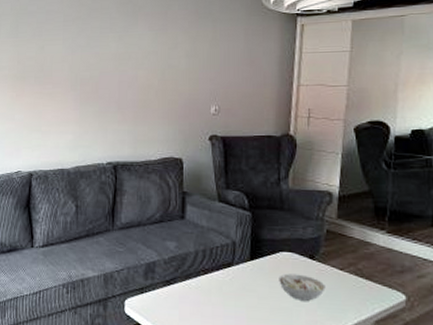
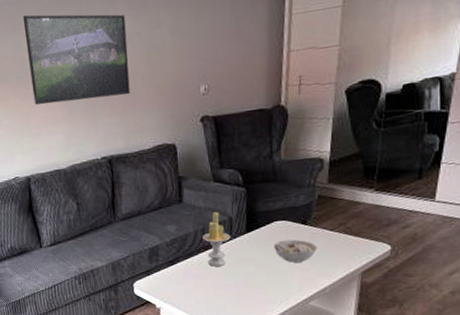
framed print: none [48,24,144,106] -> present [22,14,130,105]
candle: none [203,232,234,295] -> present [202,211,231,267]

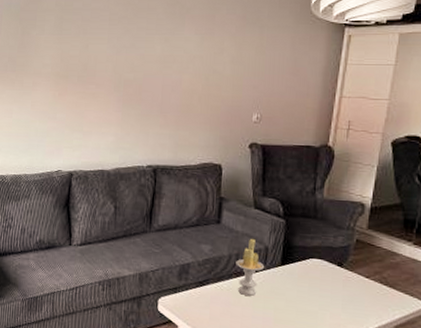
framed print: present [22,14,130,105] -> none [91,22,191,111]
bowl: present [274,239,318,263] -> none [307,279,352,306]

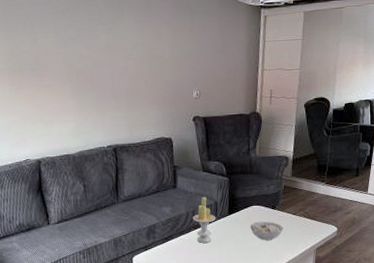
bowl: none [307,279,352,306] -> present [250,221,284,240]

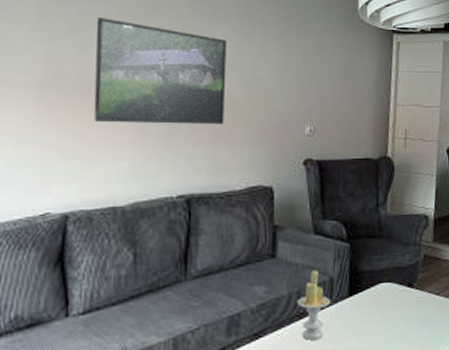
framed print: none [39,16,135,96] -> present [93,17,226,125]
bowl: present [250,221,284,240] -> none [378,305,425,333]

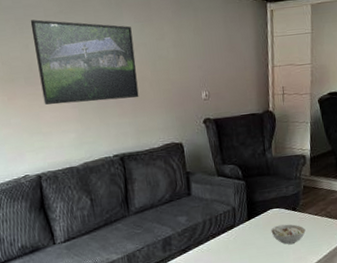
candle: present [297,269,331,341] -> none [210,202,235,252]
bowl: none [378,305,425,333] -> present [271,224,307,244]

